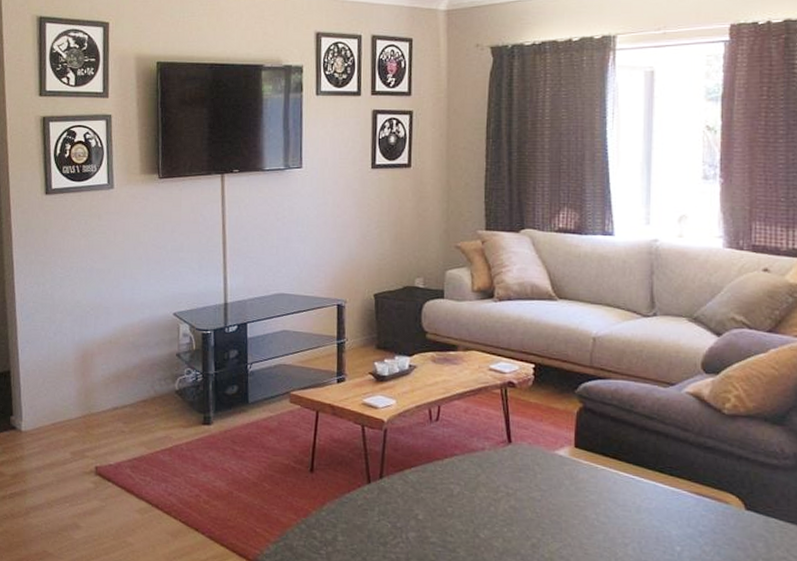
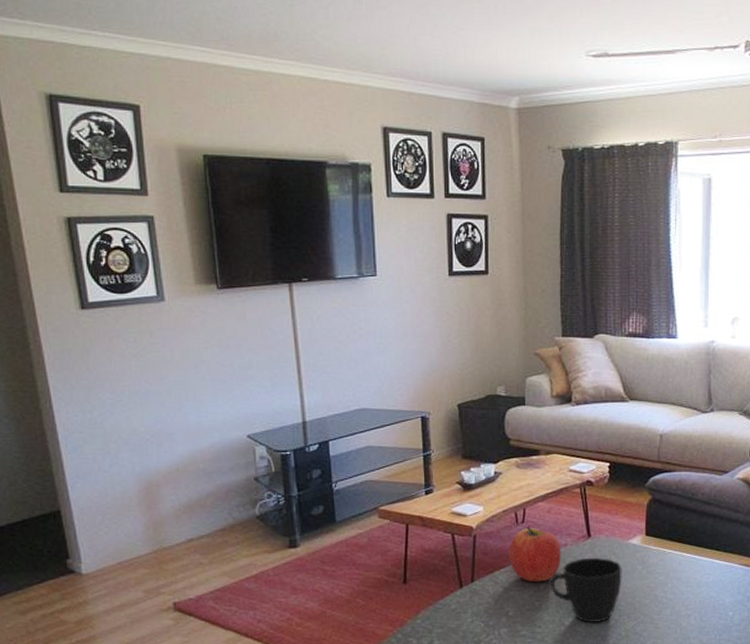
apple: none [421,424,479,487] -> present [509,526,562,582]
cup: none [464,465,547,540] -> present [550,557,622,623]

